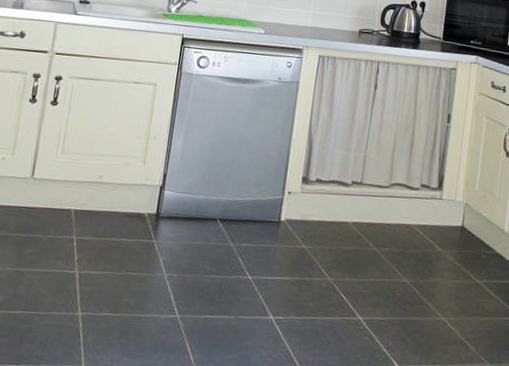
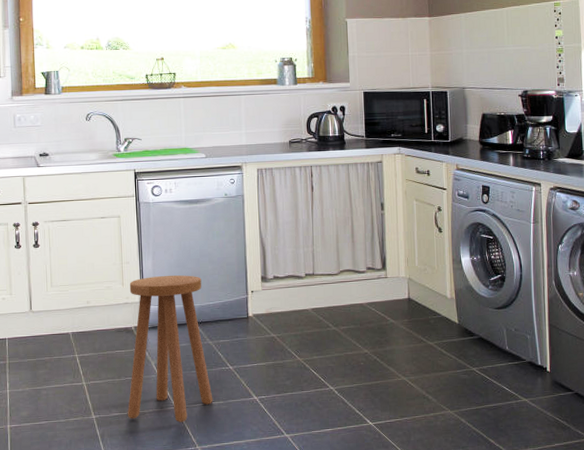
stool: none [120,158,235,335] -> present [128,275,213,422]

